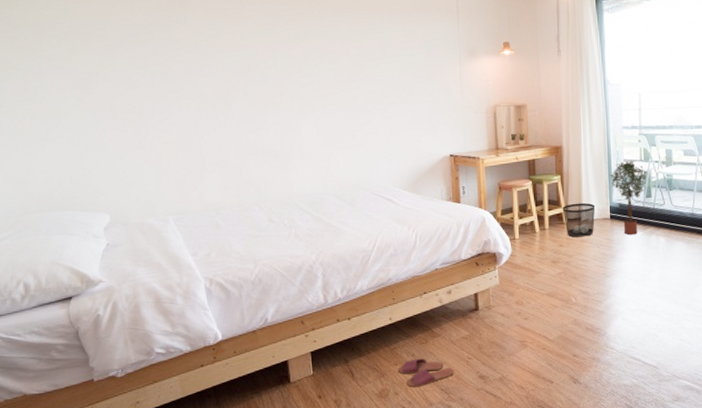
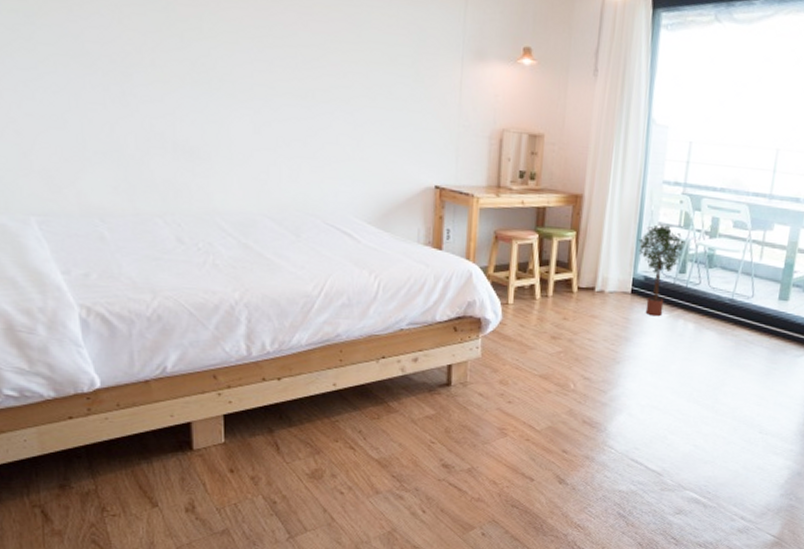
slippers: present [399,358,454,387] -> none [339,436,411,470]
waste bin: present [562,202,595,238] -> none [572,268,615,312]

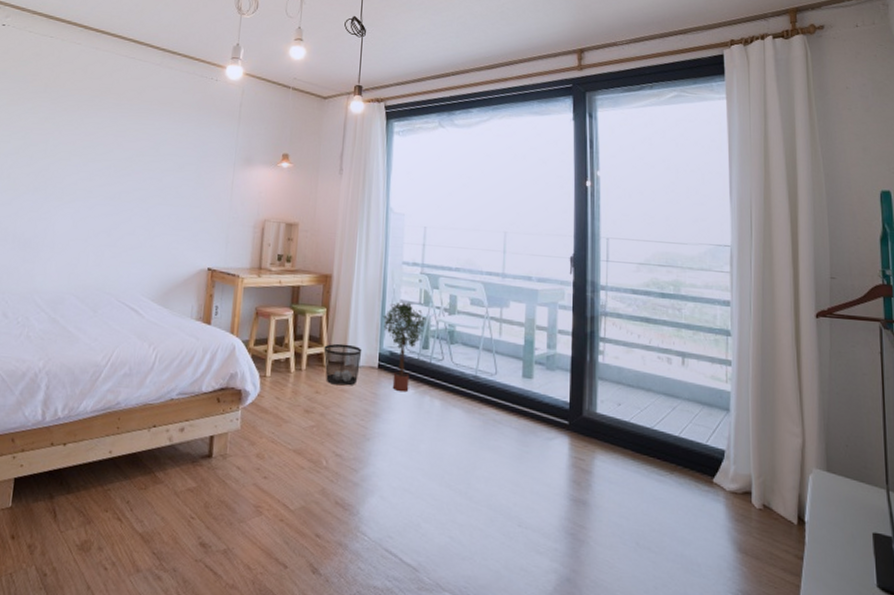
waste bin: none [572,268,615,312] -> present [323,343,362,386]

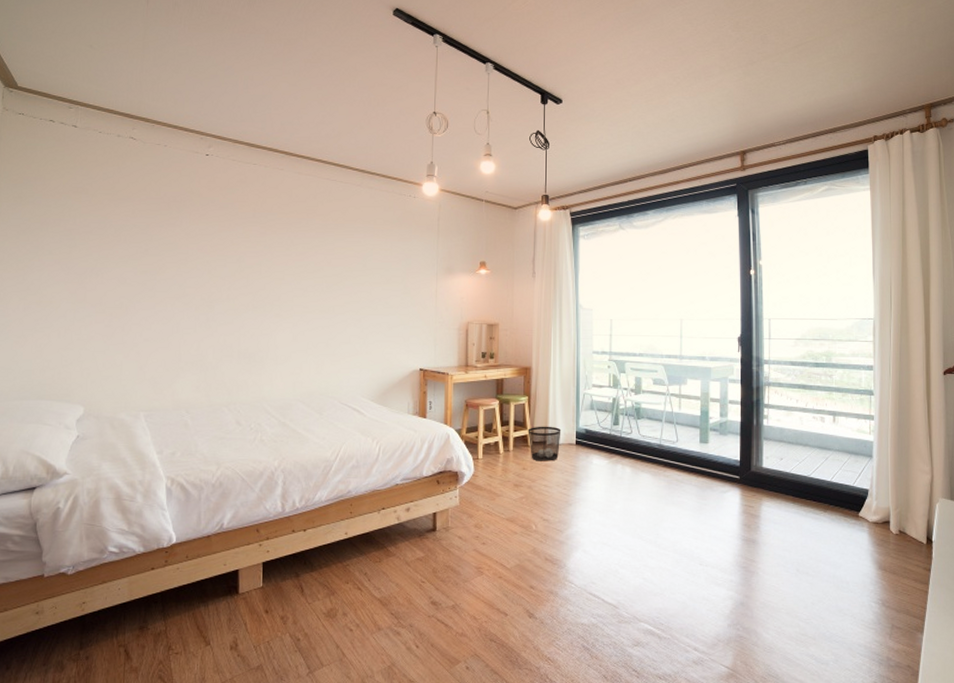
potted tree: present [382,302,425,392] -> none [577,386,615,463]

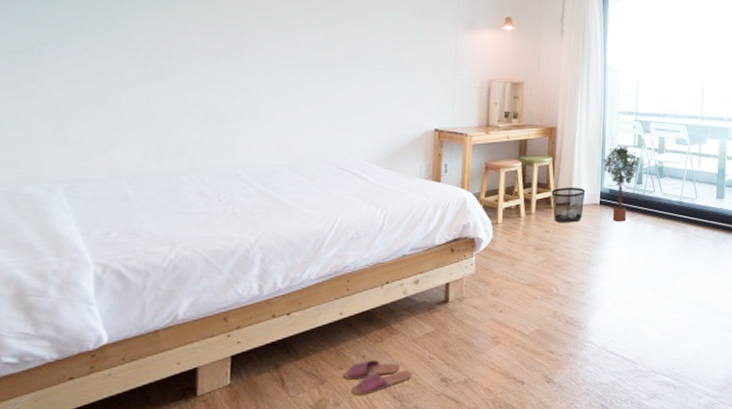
slippers: none [349,578,406,608] -> present [343,359,411,395]
potted tree: none [577,386,615,463] -> present [603,146,639,222]

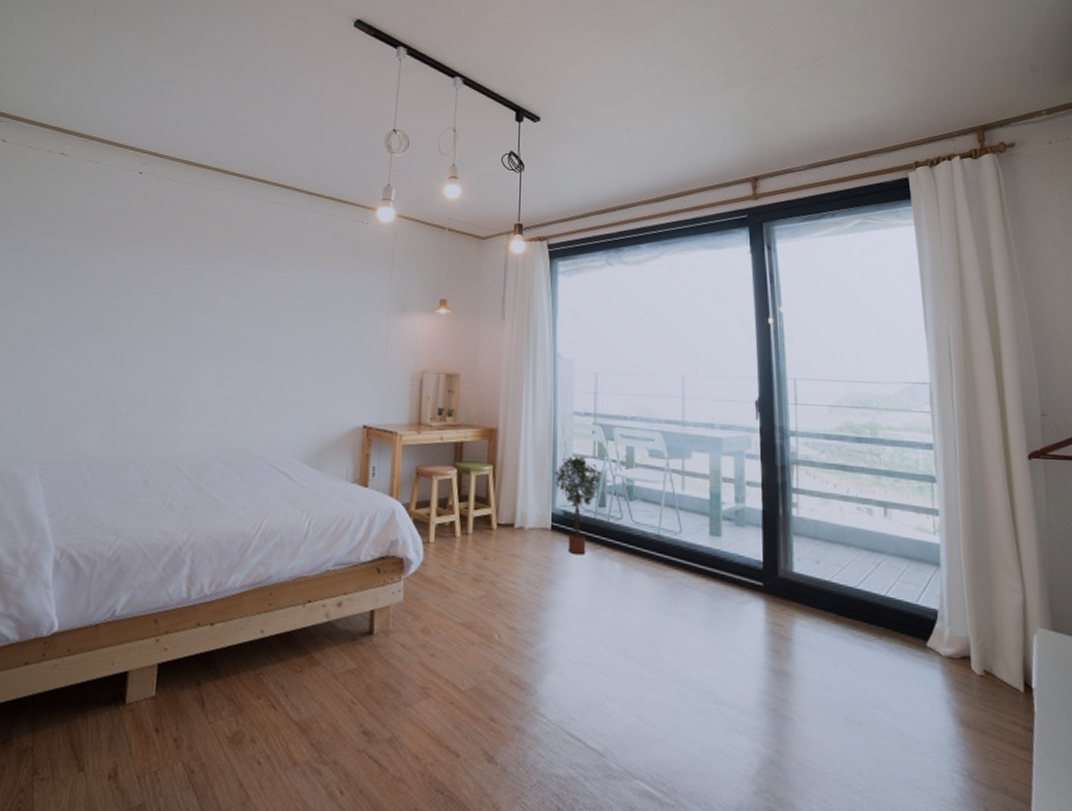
slippers: present [343,359,411,395] -> none [261,692,331,735]
waste bin: present [551,187,586,223] -> none [491,503,533,551]

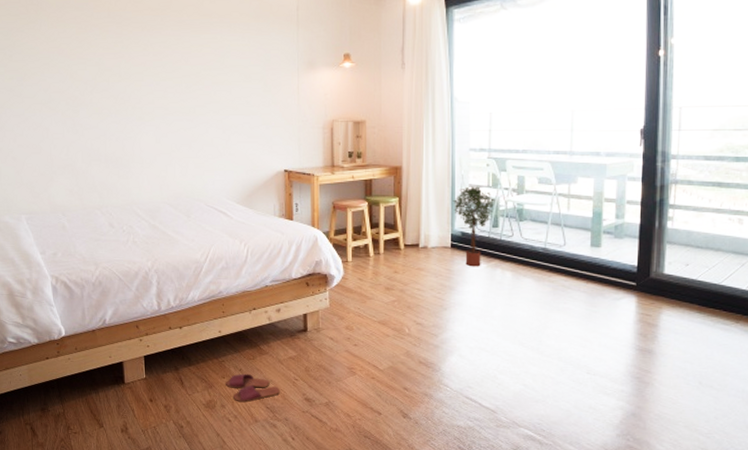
slippers: none [261,692,331,735] -> present [226,373,280,402]

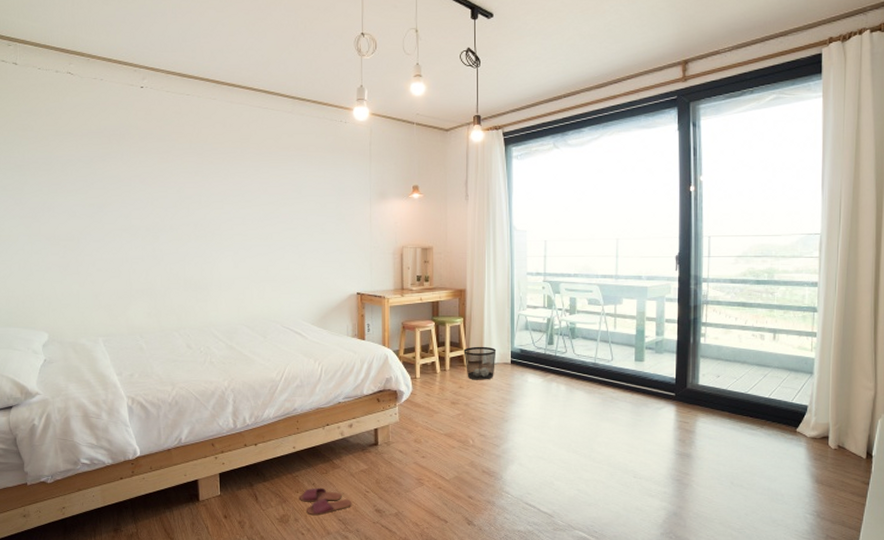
waste bin: none [399,228,435,265] -> present [463,346,497,380]
potted tree: present [453,186,494,267] -> none [512,307,549,381]

